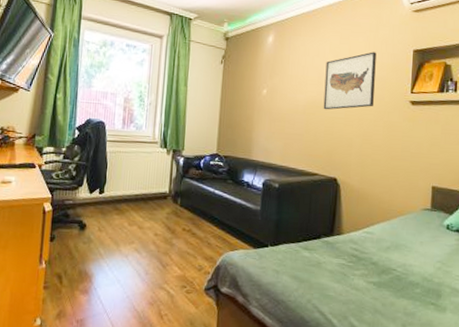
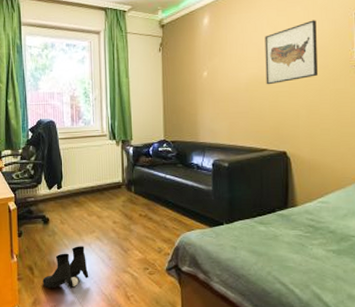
boots: none [71,256,122,302] -> present [42,246,89,289]

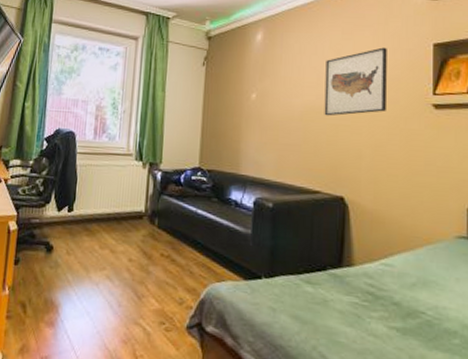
boots: present [42,246,89,289] -> none [35,284,92,337]

